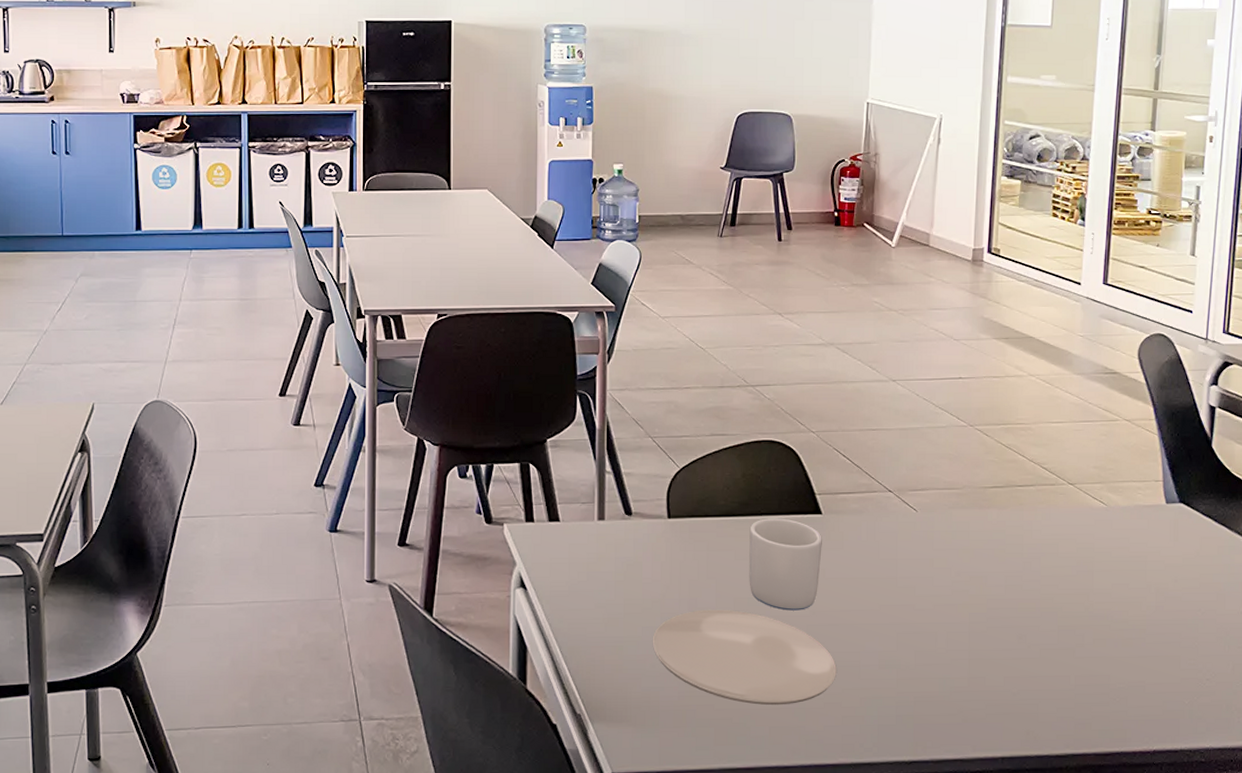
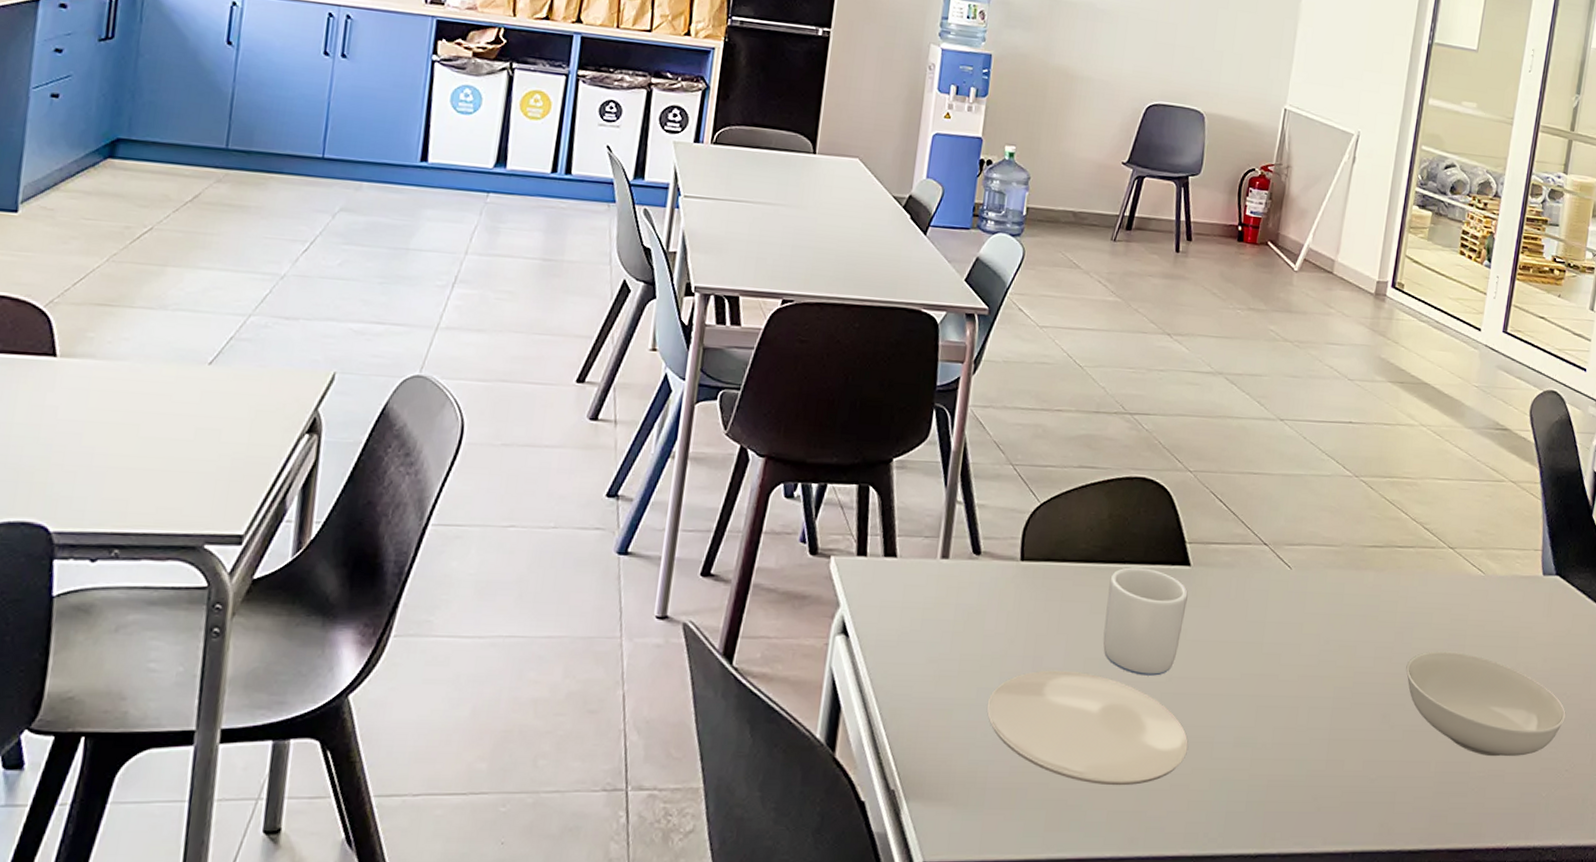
bowl: none [1037,577,1202,670] -> present [1406,651,1566,757]

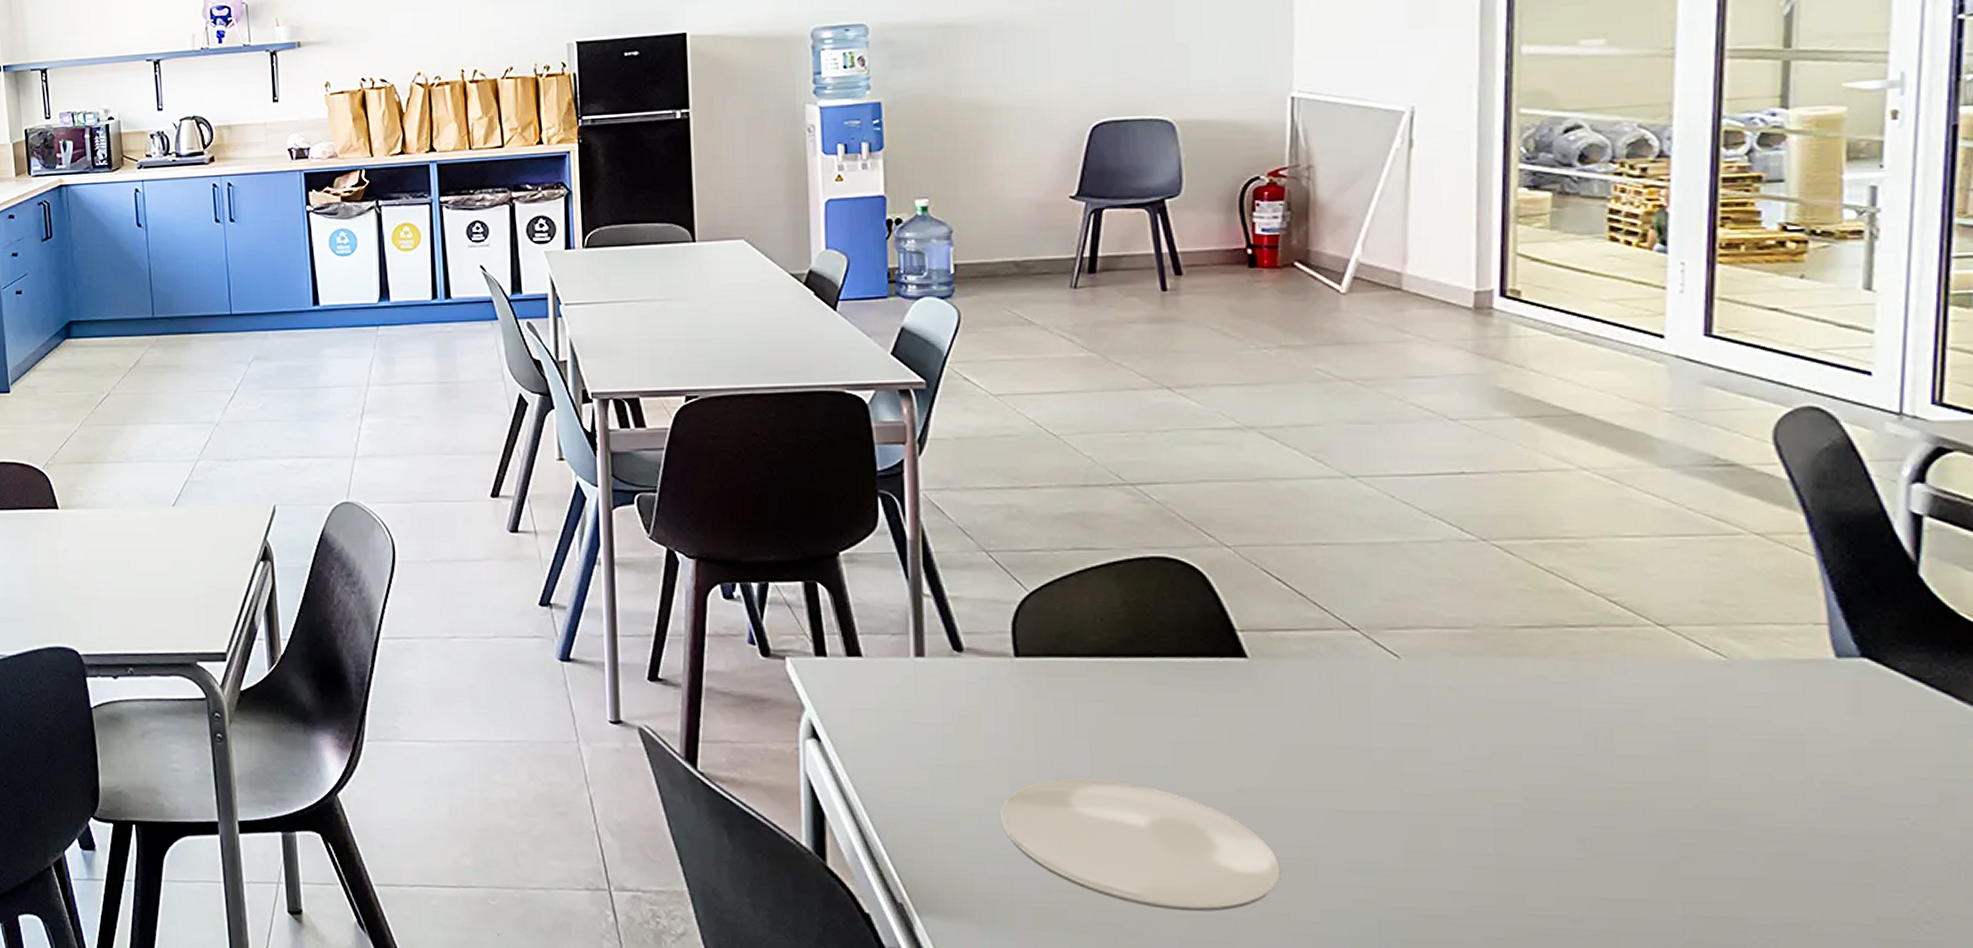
mug: present [1103,567,1188,676] -> none [1136,661,1250,786]
bowl: present [1406,651,1566,757] -> none [1609,759,1913,900]

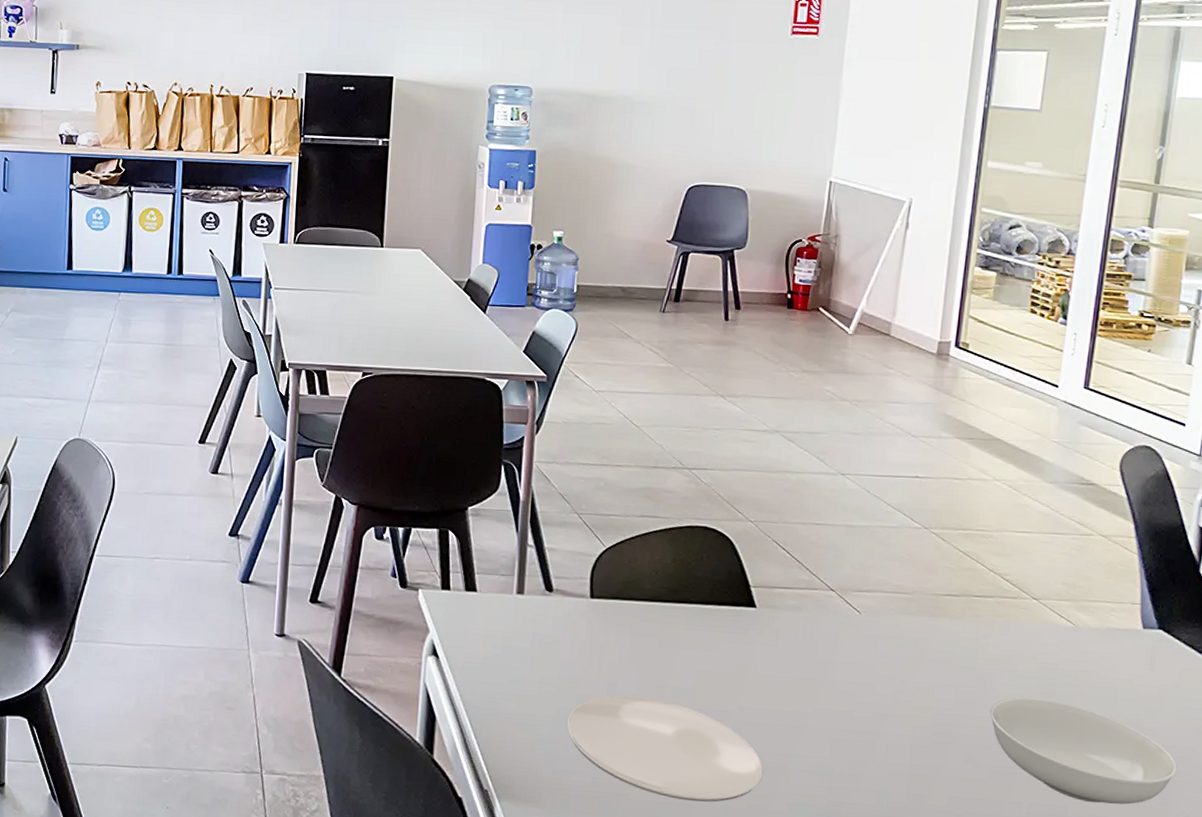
bowl: none [1609,759,1913,900] -> present [990,697,1177,805]

